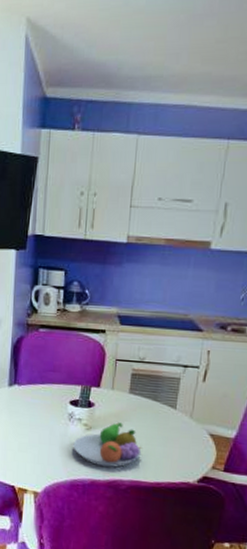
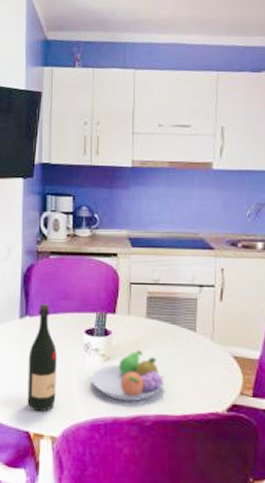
wine bottle: none [13,374,43,471] -> present [27,304,57,412]

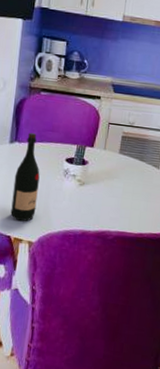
fruit bowl: present [91,350,165,401] -> none [67,179,128,220]

